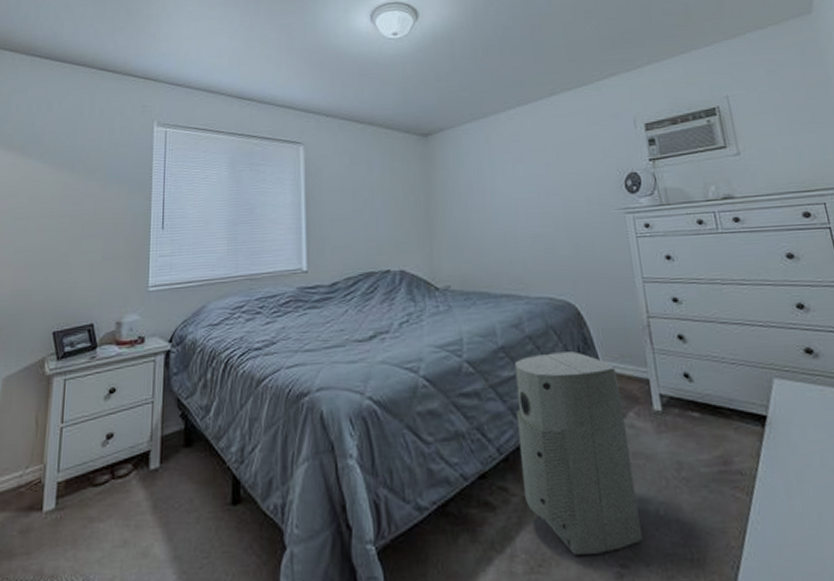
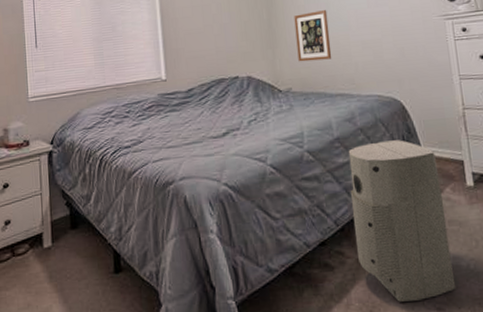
wall art: none [455,198,497,256] -> present [294,10,332,62]

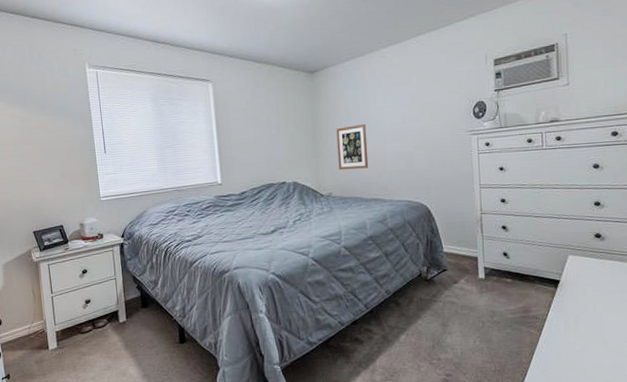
air purifier: present [348,140,456,302] -> none [379,239,463,369]

